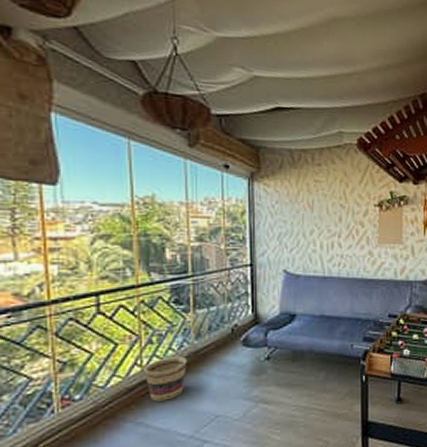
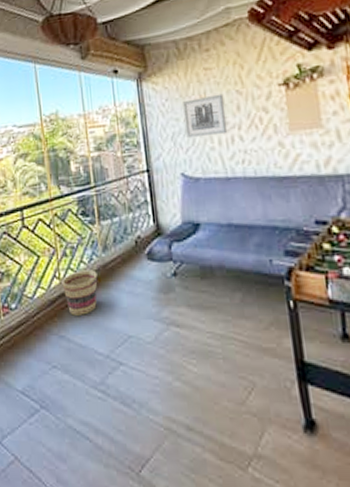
wall art: none [292,204,329,240] -> present [183,93,228,139]

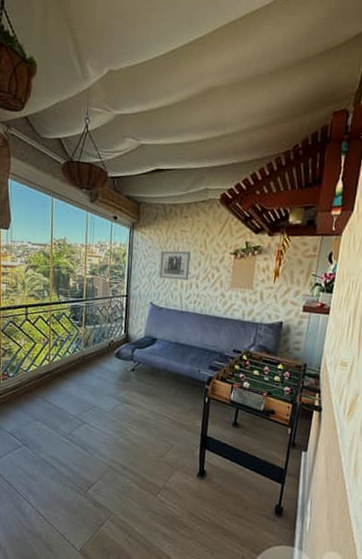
basket: present [61,270,98,316] -> none [50,357,78,388]

